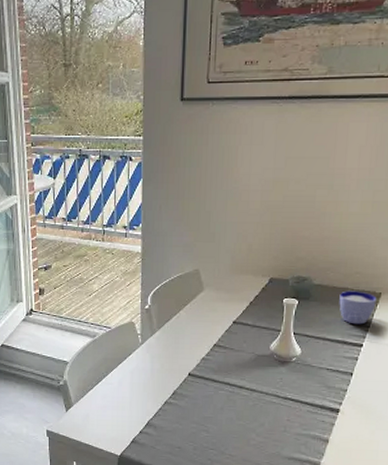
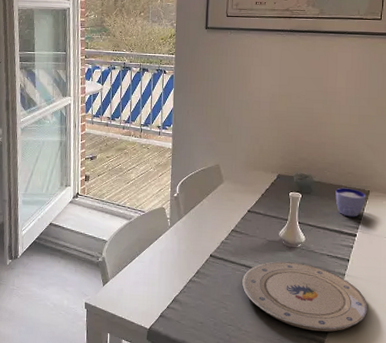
plate: none [226,378,373,453] -> present [242,261,368,332]

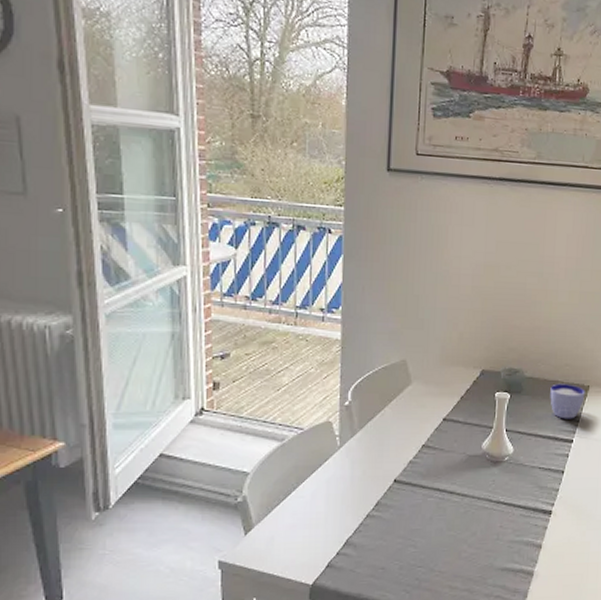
plate: present [242,261,368,332] -> none [435,480,584,561]

